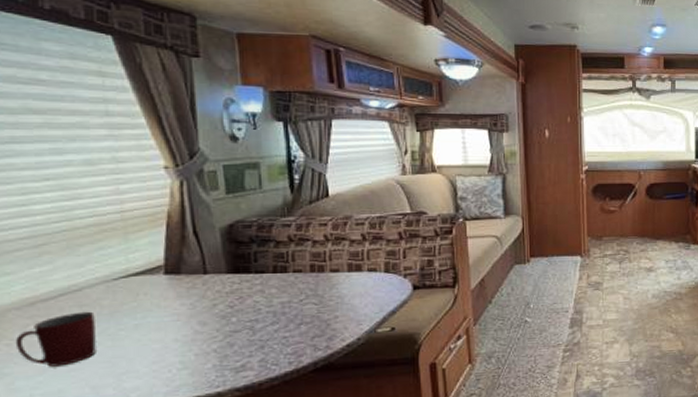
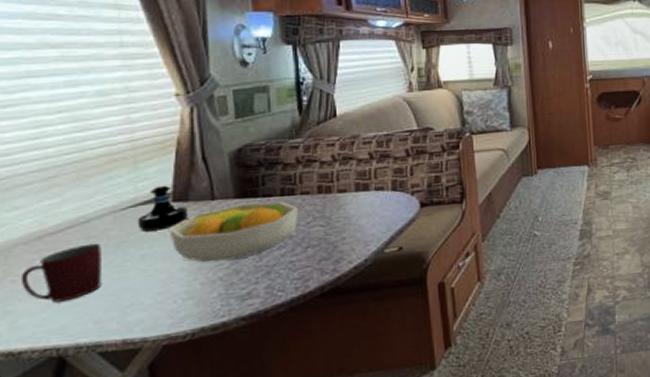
tequila bottle: none [130,257,181,302] -> present [137,185,189,232]
fruit bowl: none [162,278,292,334] -> present [169,202,299,262]

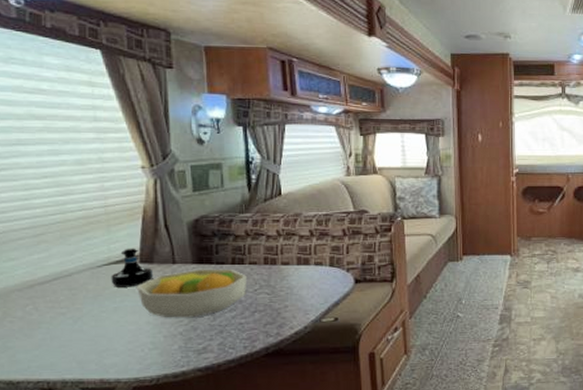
mug: present [20,243,101,303] -> none [17,294,82,342]

